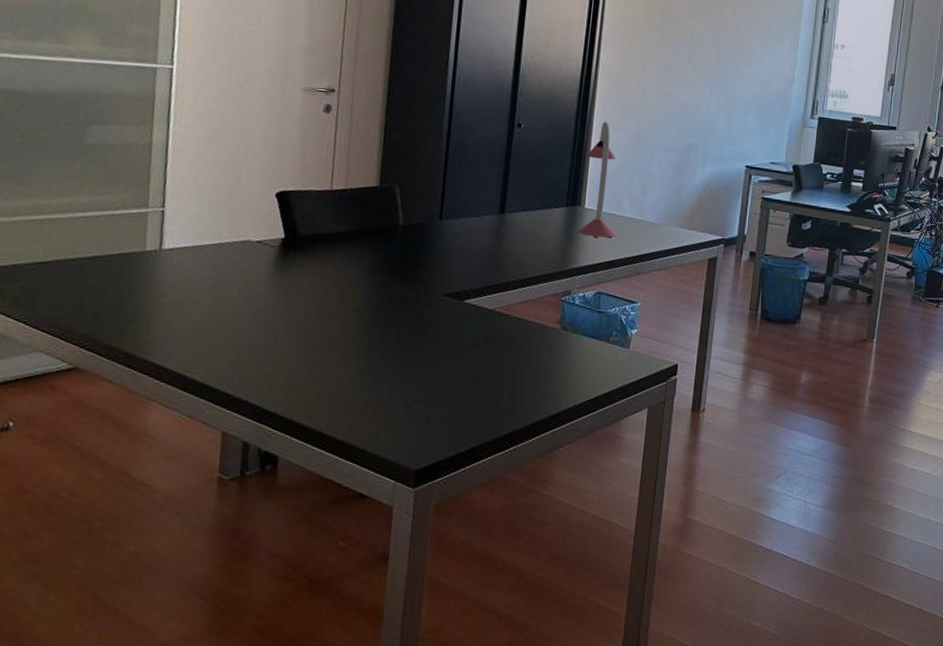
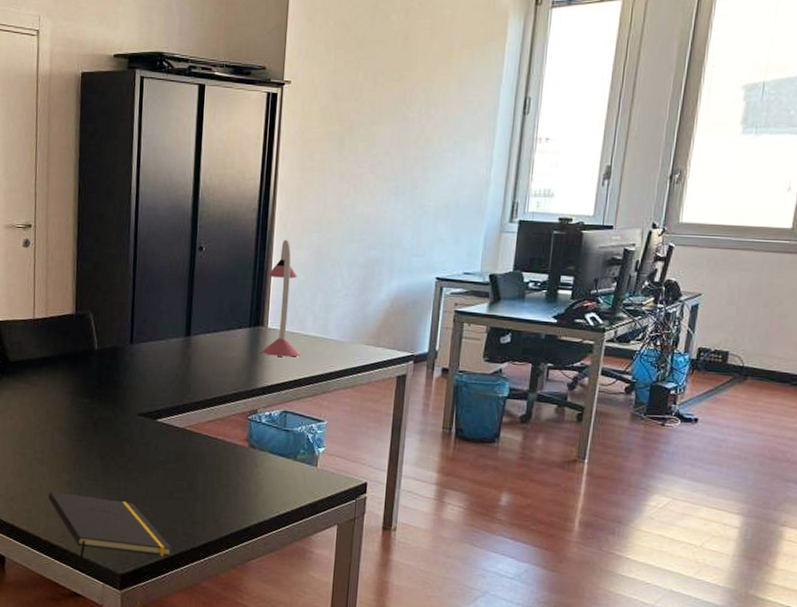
notepad: none [336,380,475,464] -> present [49,492,172,566]

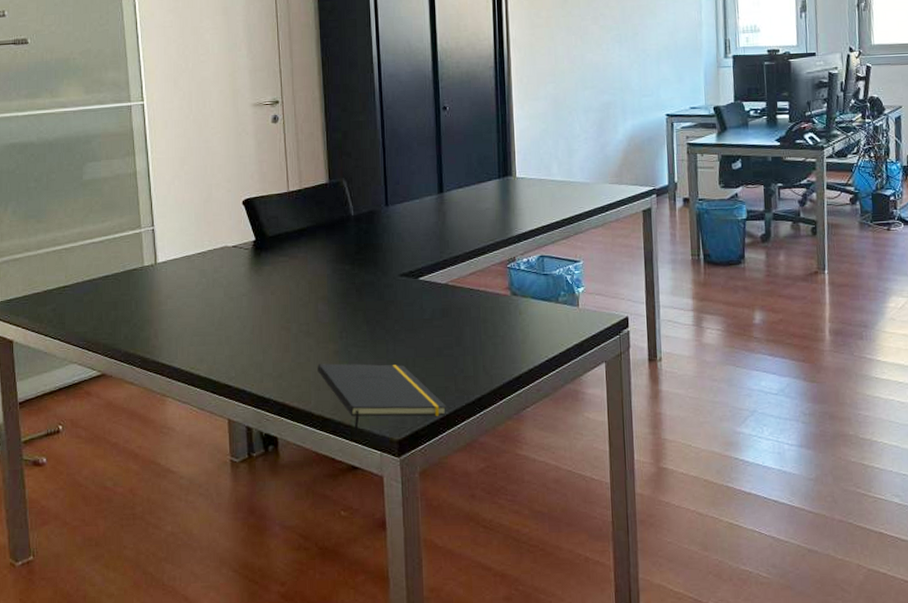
desk lamp: present [261,239,300,357] -> none [511,92,550,204]

